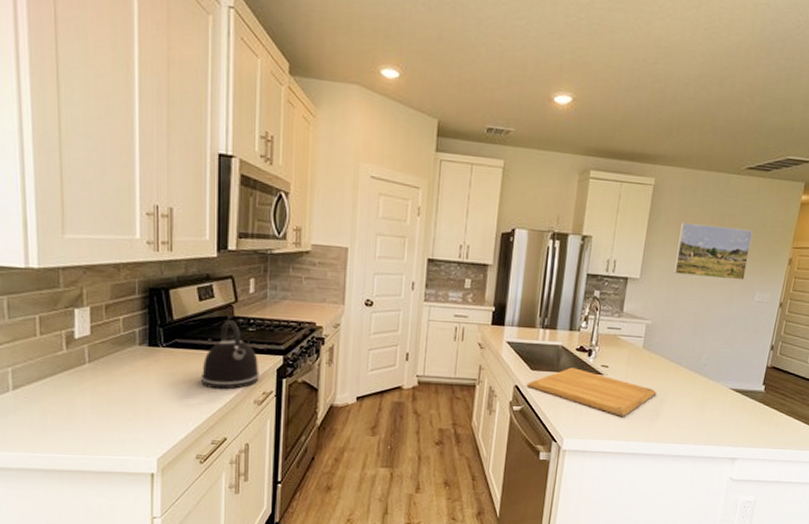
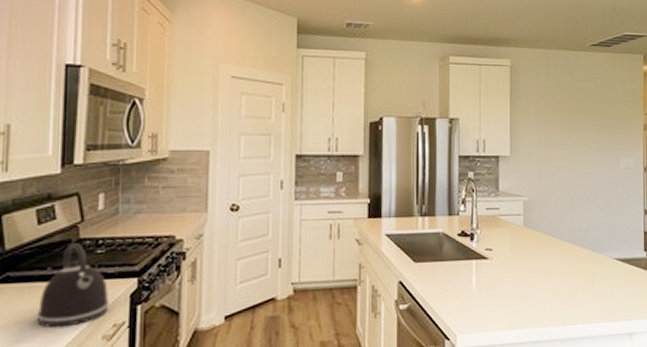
chopping board: present [526,367,657,418] -> none [411,254,545,303]
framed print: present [673,223,753,281] -> none [540,99,608,149]

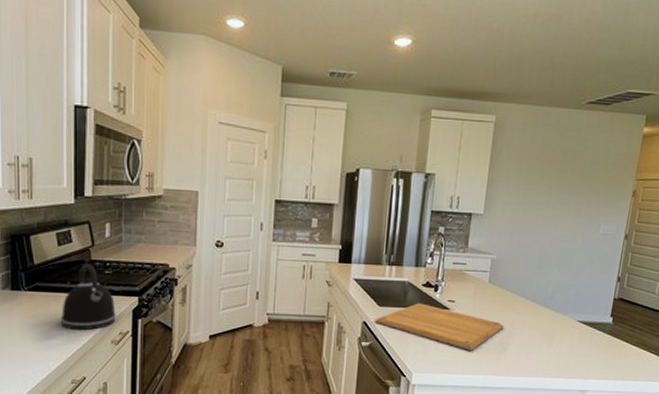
chopping board: none [411,254,545,303] -> present [374,303,504,352]

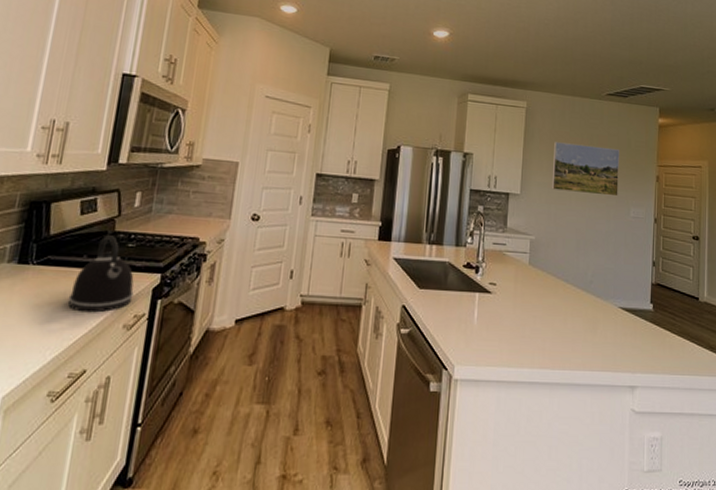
chopping board: present [374,303,504,352] -> none [414,285,547,341]
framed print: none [517,158,595,214] -> present [551,142,619,197]

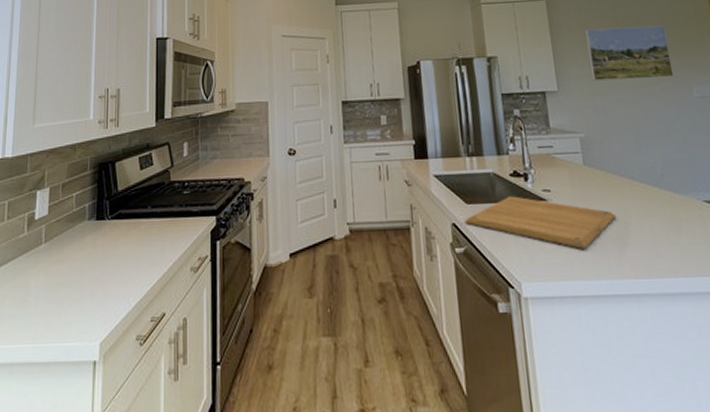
kettle: present [68,235,134,313] -> none [141,185,195,259]
chopping board: none [414,285,547,341] -> present [464,196,617,250]

